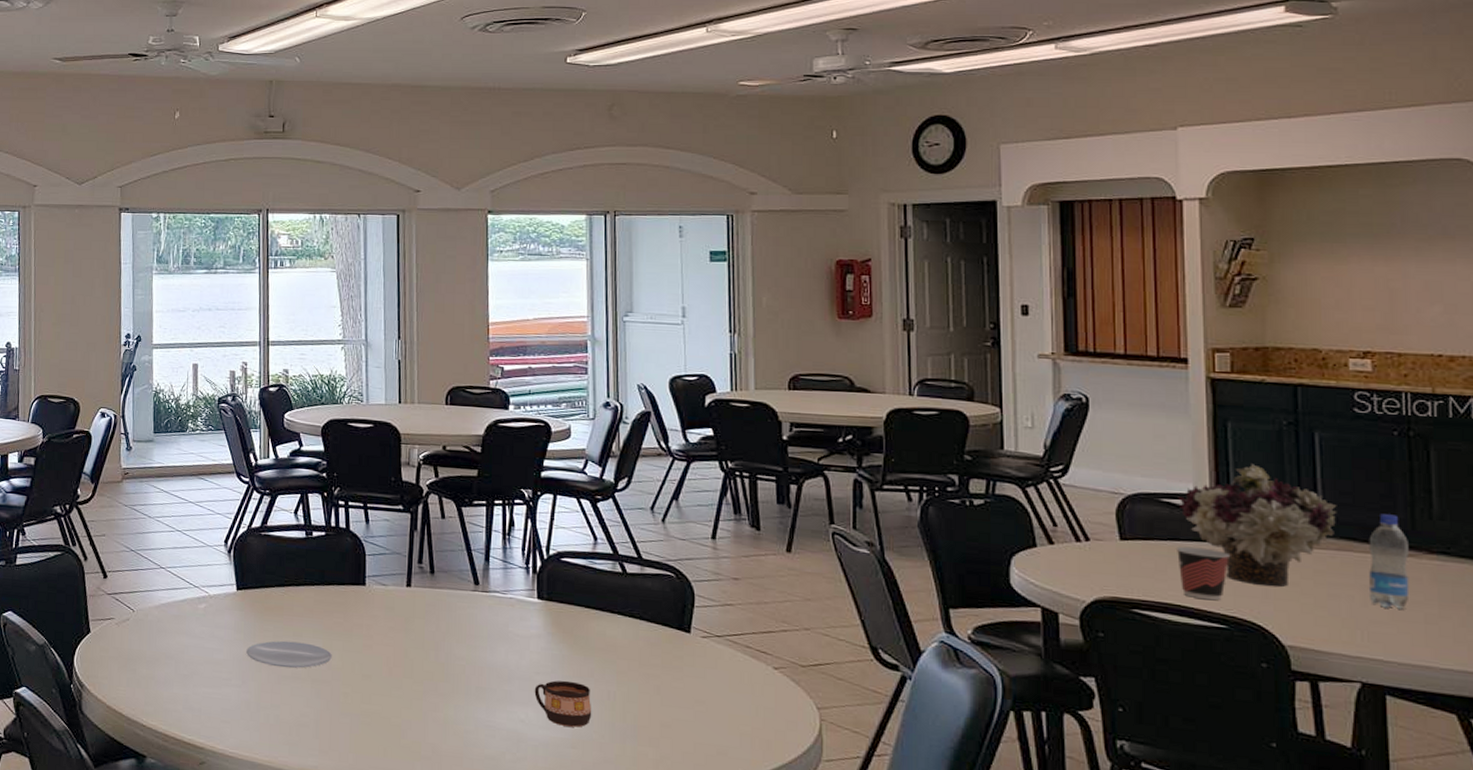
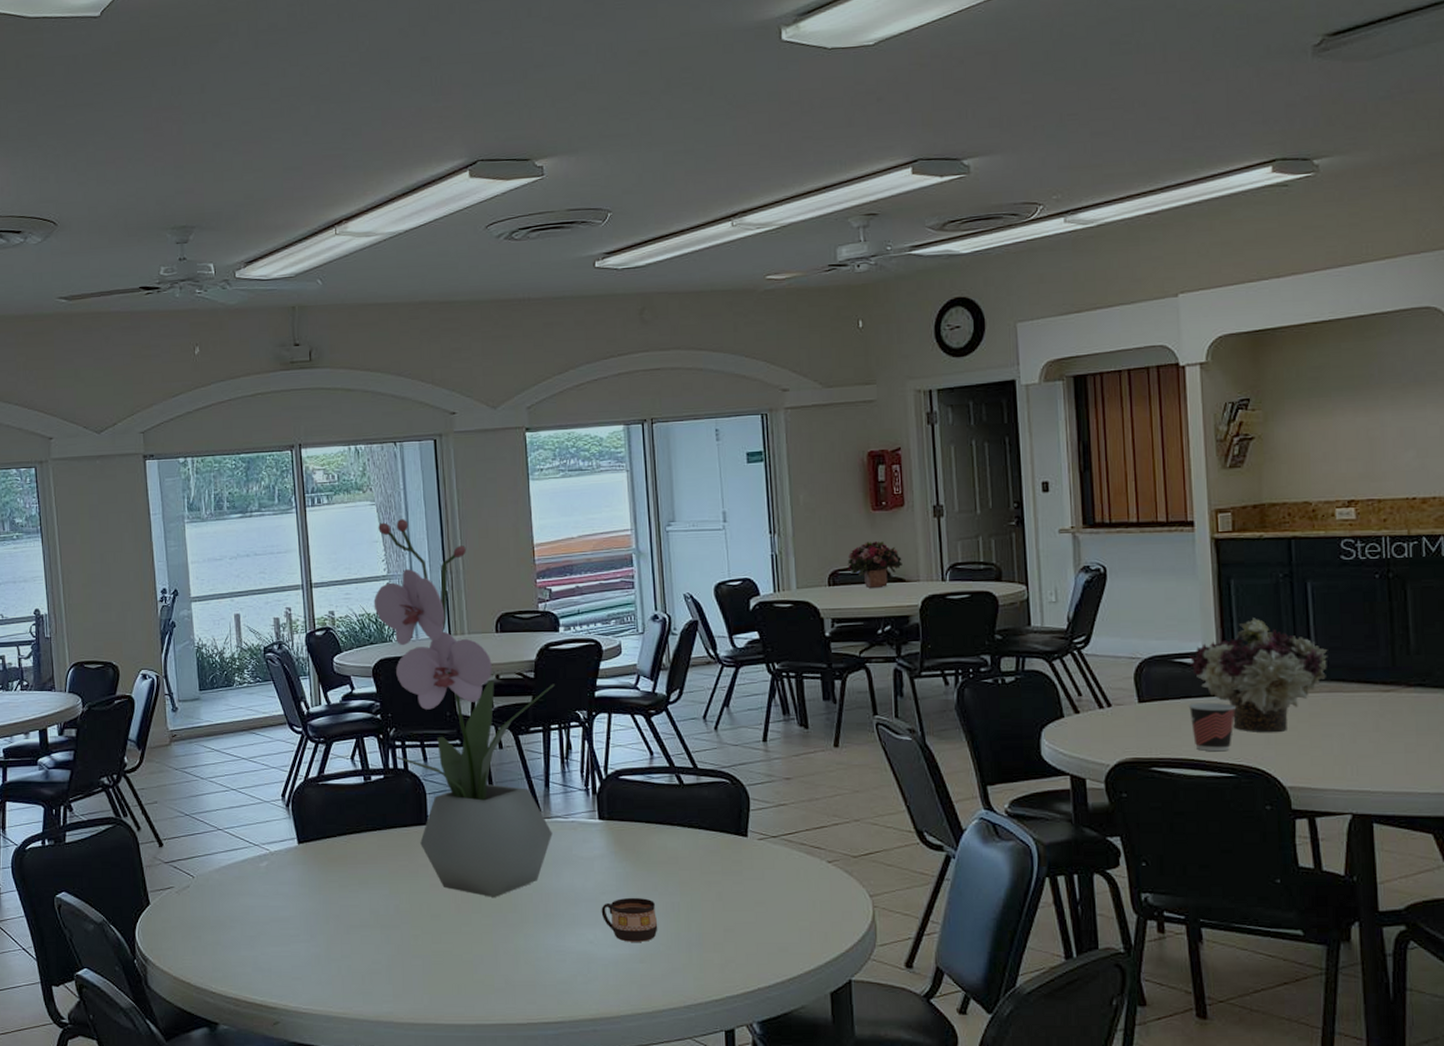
plate: present [246,640,332,669] -> none [313,889,400,917]
flower arrangement: none [327,287,501,665] -> present [373,519,555,897]
bouquet: none [809,349,868,396] -> present [847,541,902,588]
bottle: present [1368,514,1410,609] -> none [1356,653,1392,742]

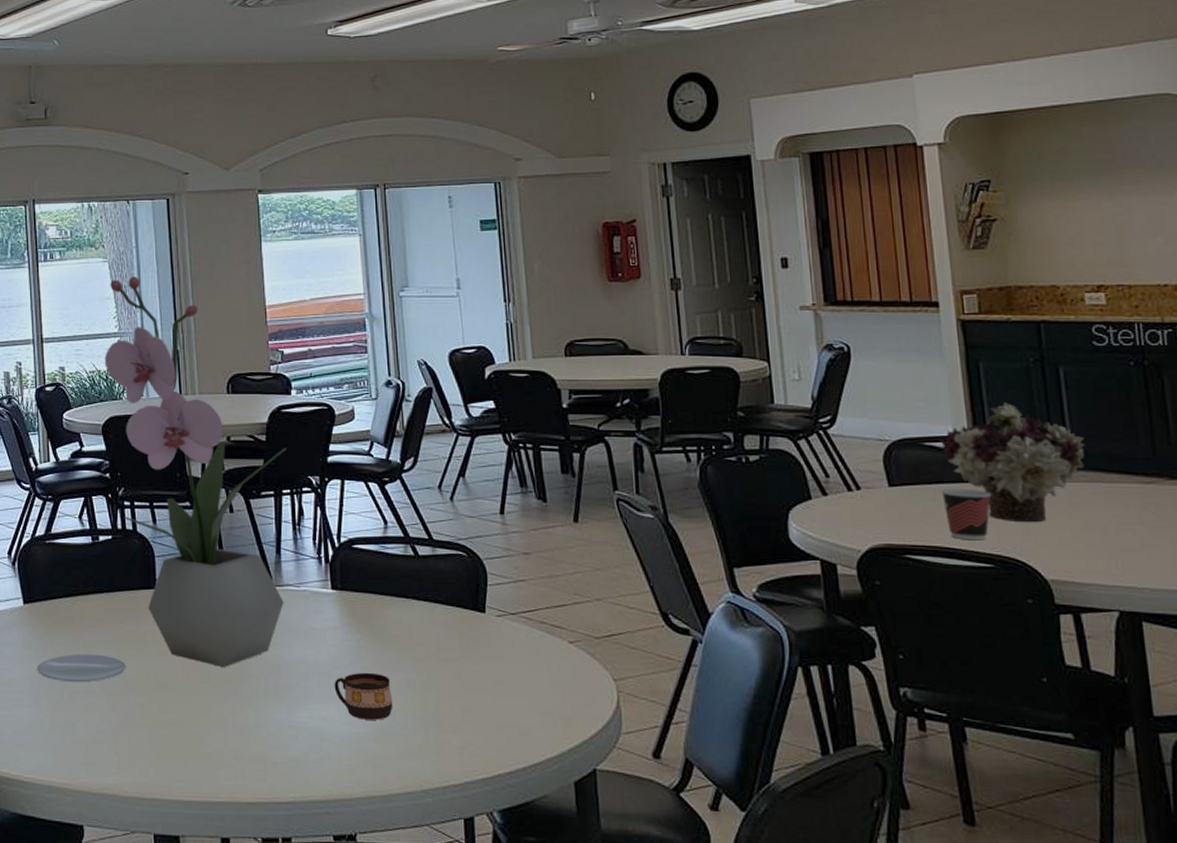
plate: none [313,889,400,917] -> present [37,654,126,683]
bouquet: present [847,541,902,588] -> none [584,313,640,360]

